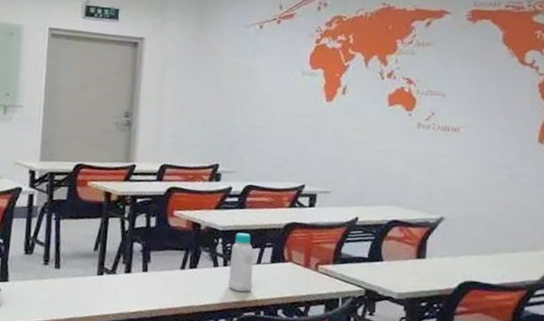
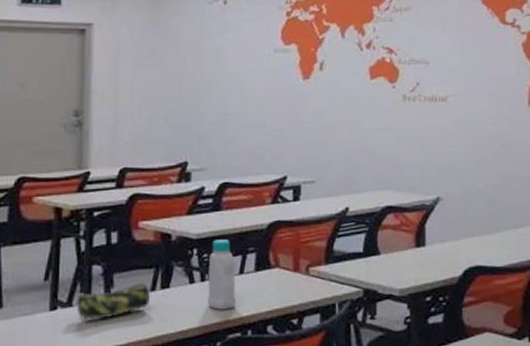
pencil case: none [119,261,180,287] -> present [76,283,150,320]

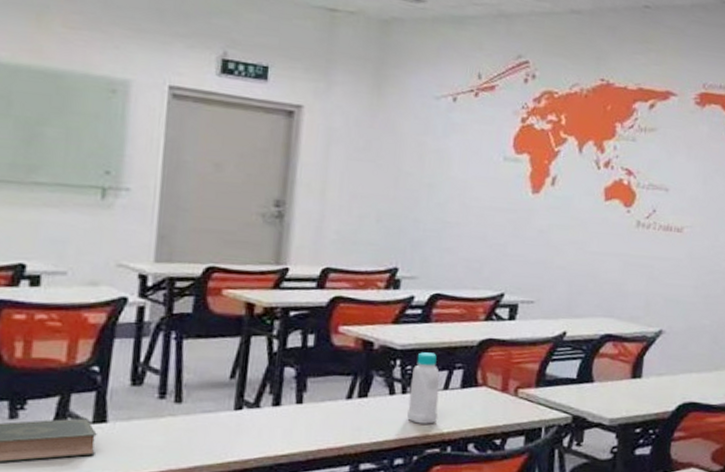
pencil case: present [76,283,150,320] -> none [264,389,346,423]

